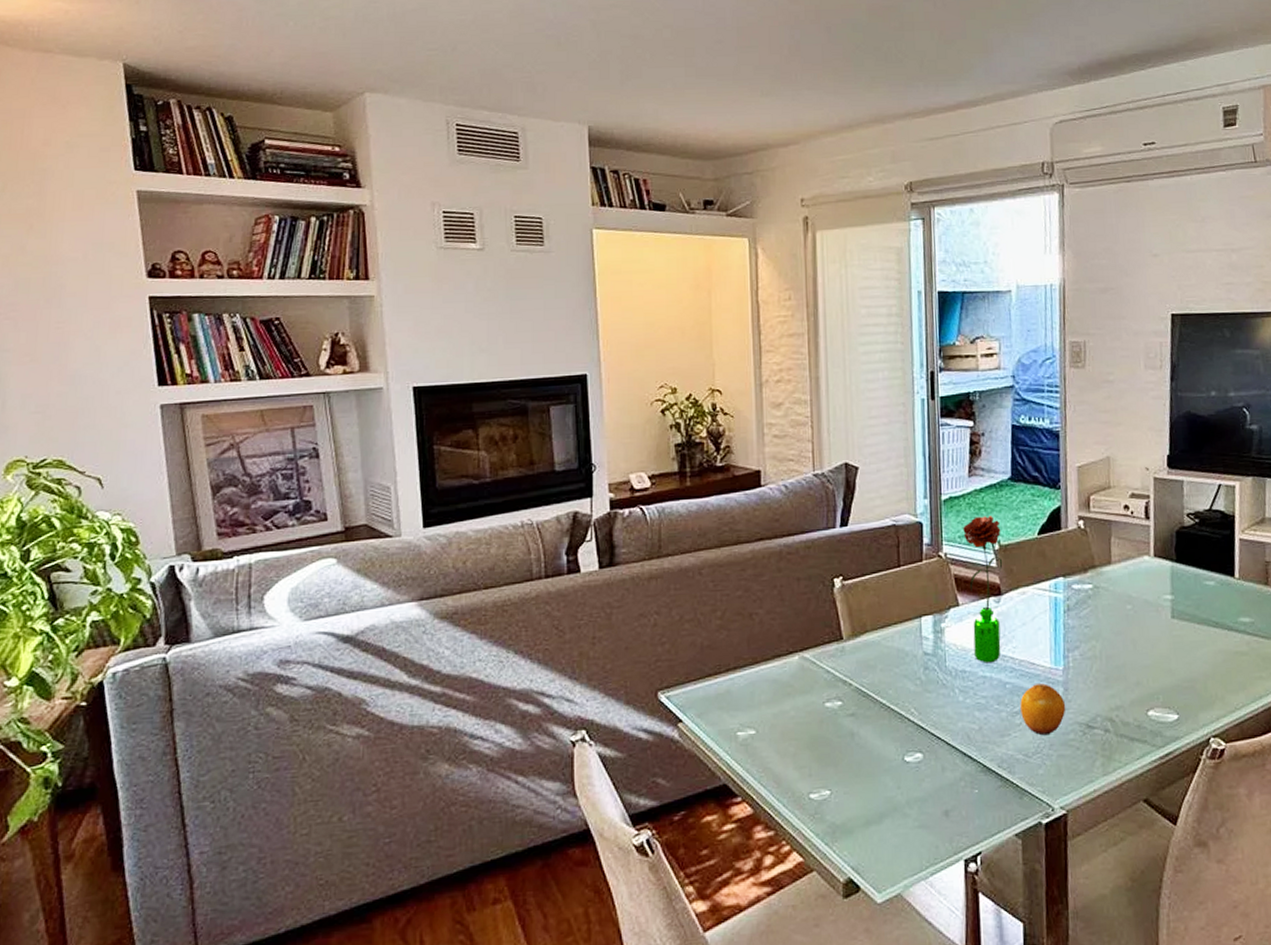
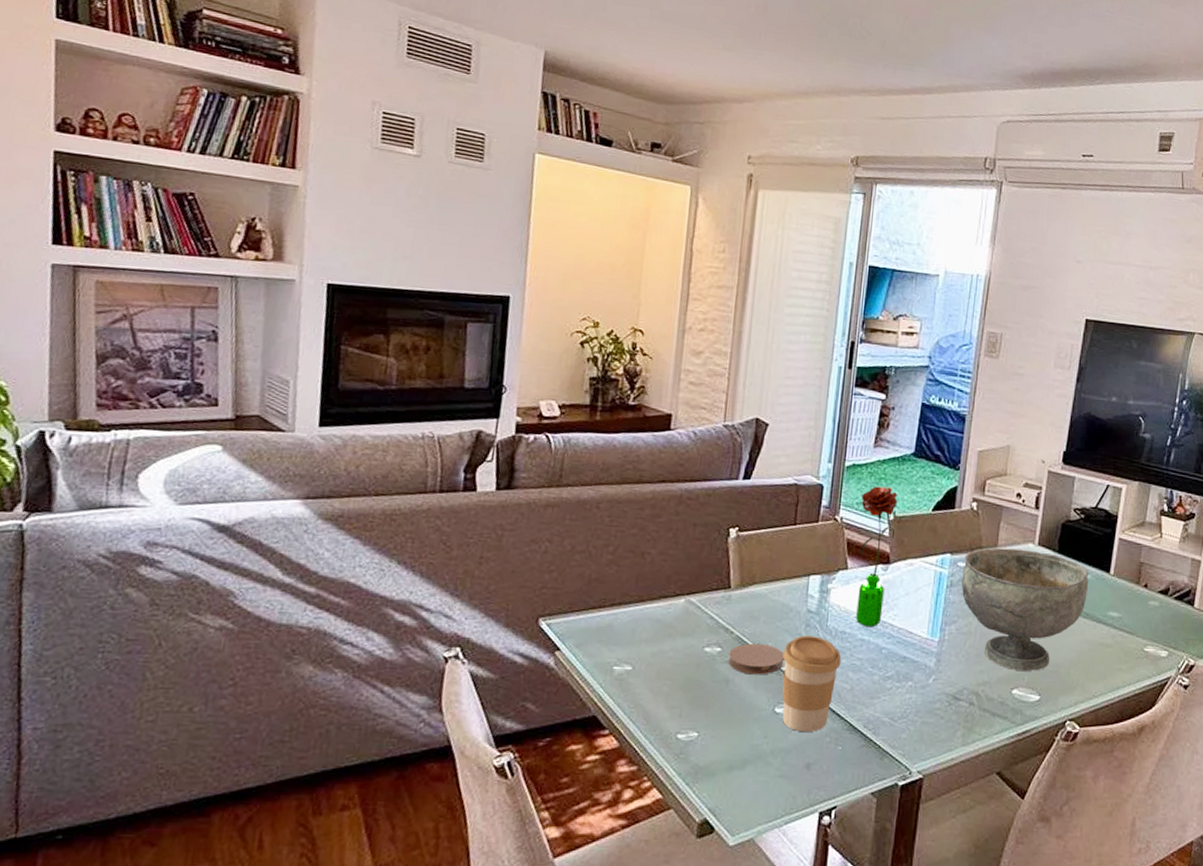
coaster: none [850,692,907,726] -> present [728,643,785,675]
coffee cup: none [905,678,966,779] -> present [782,635,842,733]
fruit: present [1020,683,1066,736] -> none [892,652,936,702]
decorative bowl: none [1078,563,1214,691] -> present [961,547,1089,672]

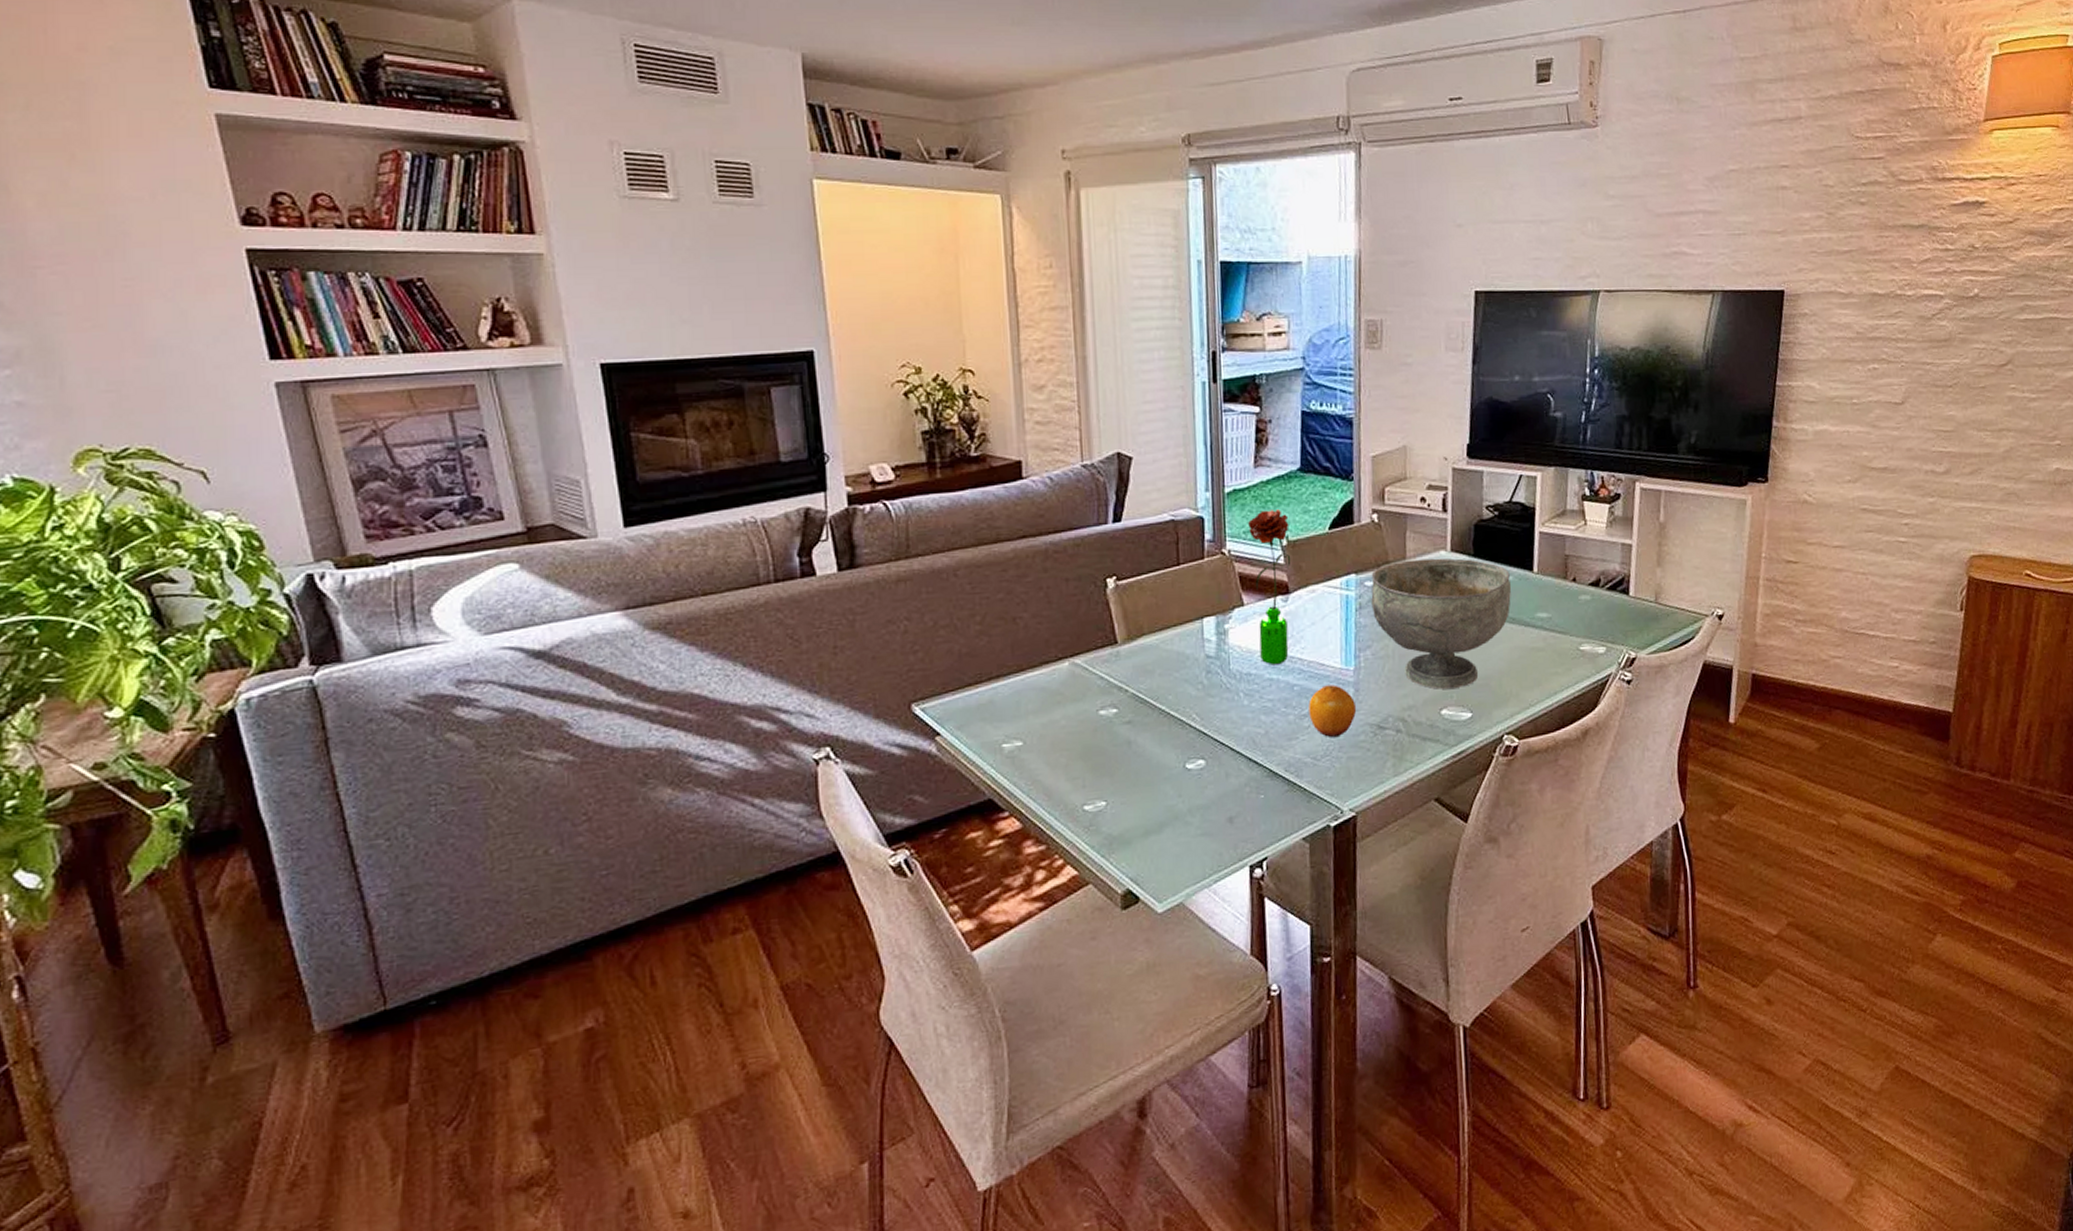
coaster: present [728,643,785,675] -> none [1127,698,1188,733]
coffee cup: present [782,635,842,733] -> none [1186,682,1251,786]
fruit: none [892,652,936,702] -> present [1308,684,1357,738]

